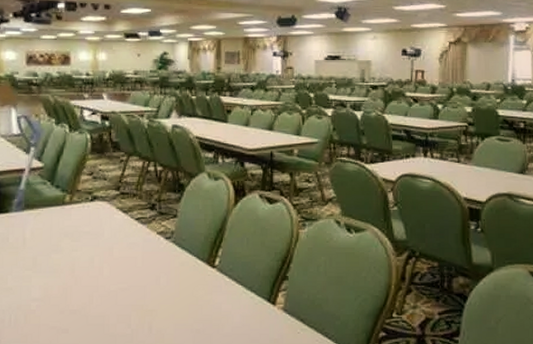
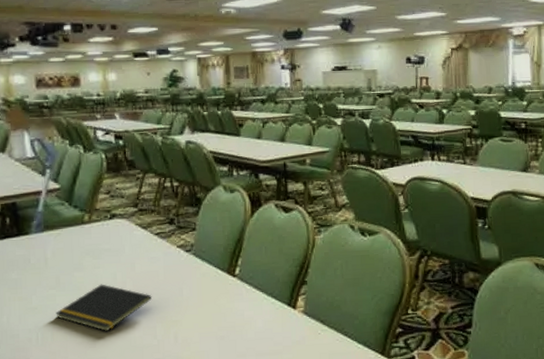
notepad: none [30,267,128,318] -> present [56,284,152,332]

